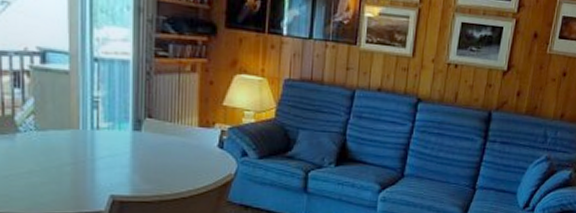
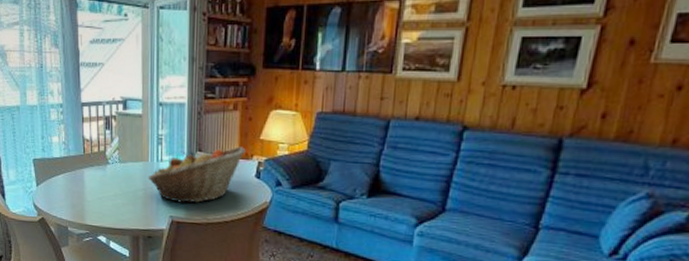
fruit basket: none [78,113,206,179] -> present [147,146,246,204]

